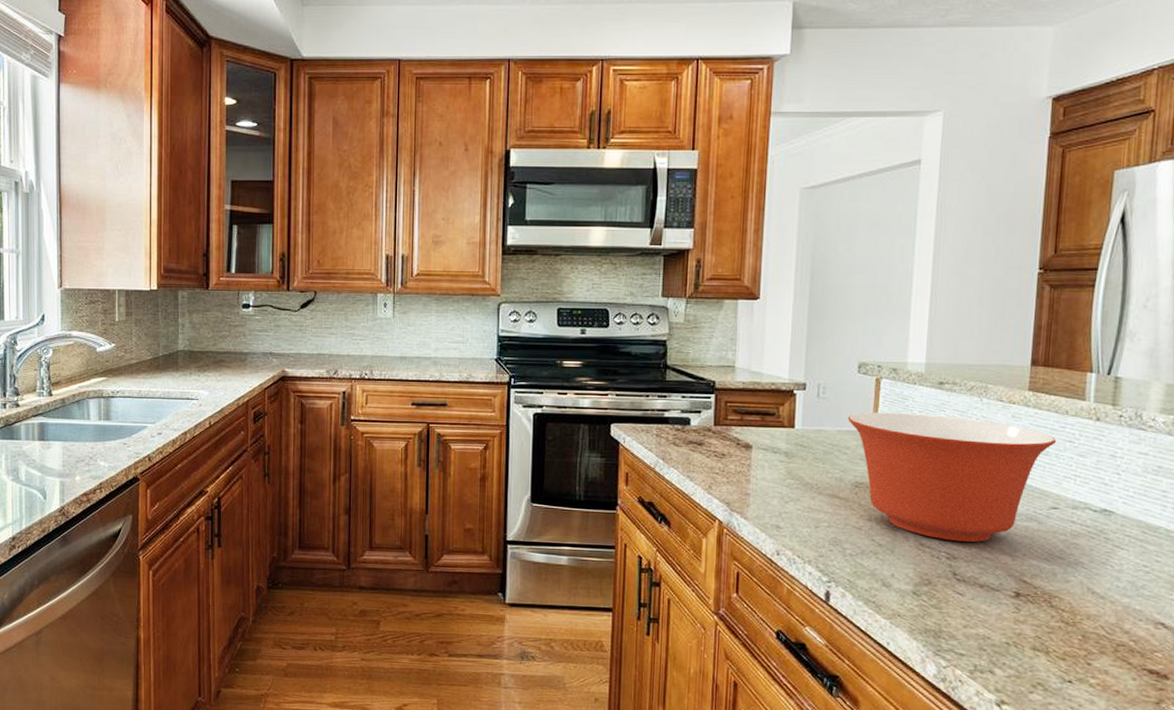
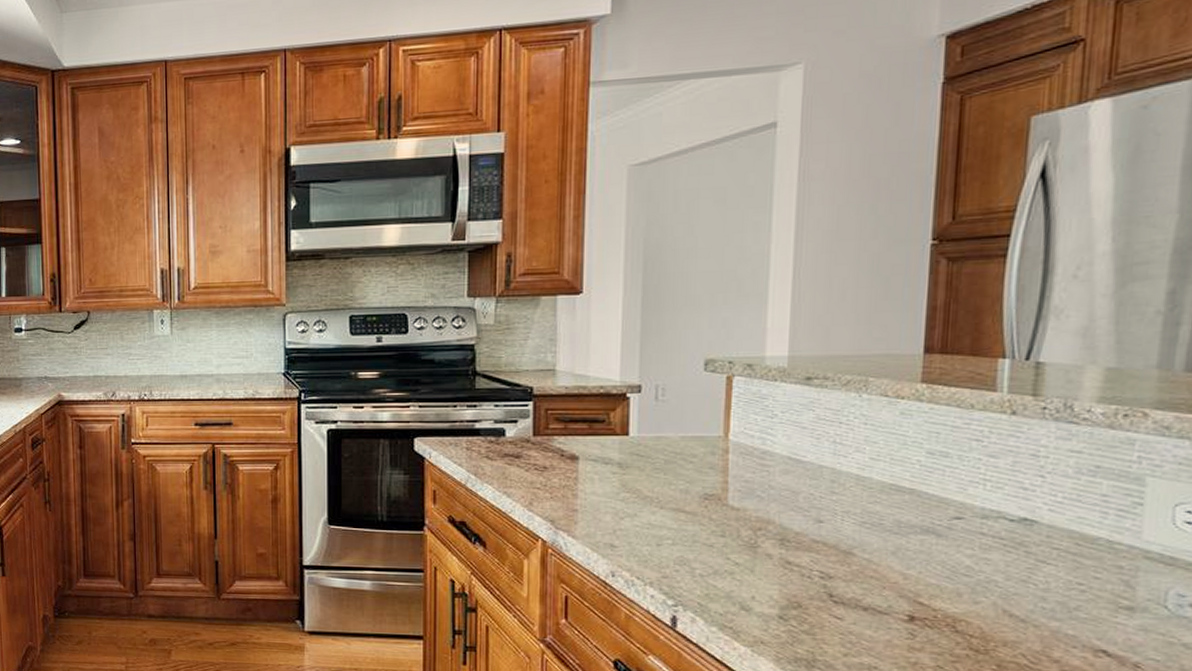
mixing bowl: present [847,412,1057,543] -> none [693,414,960,560]

